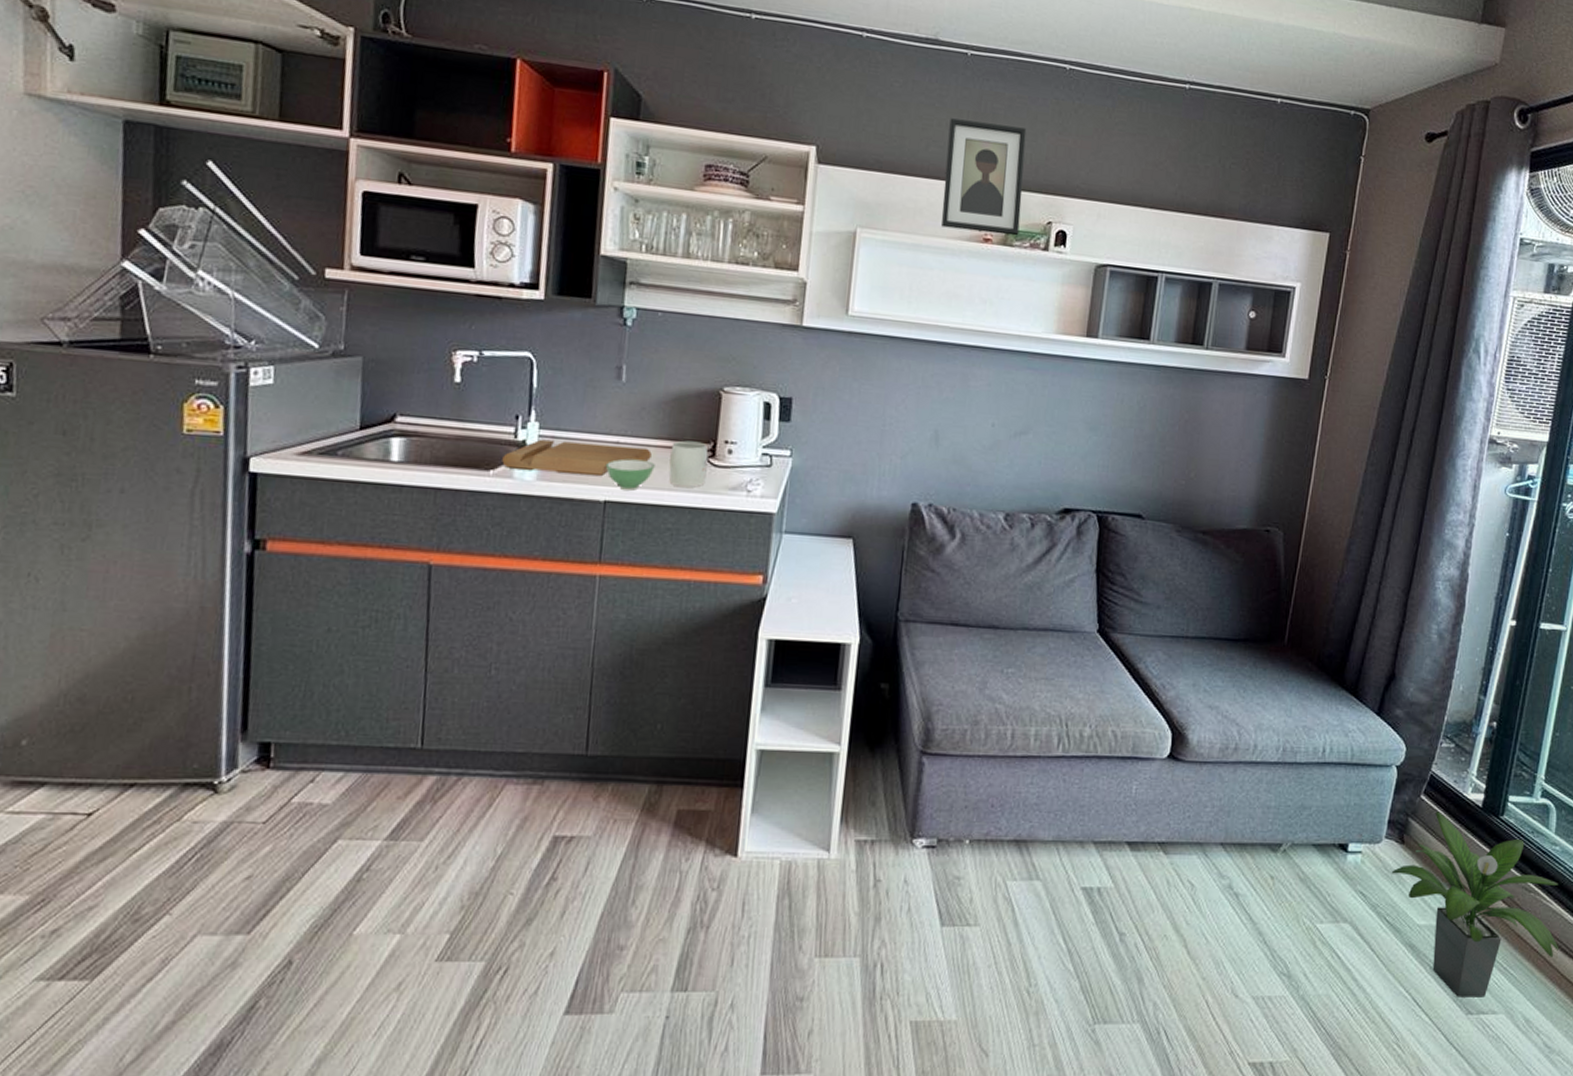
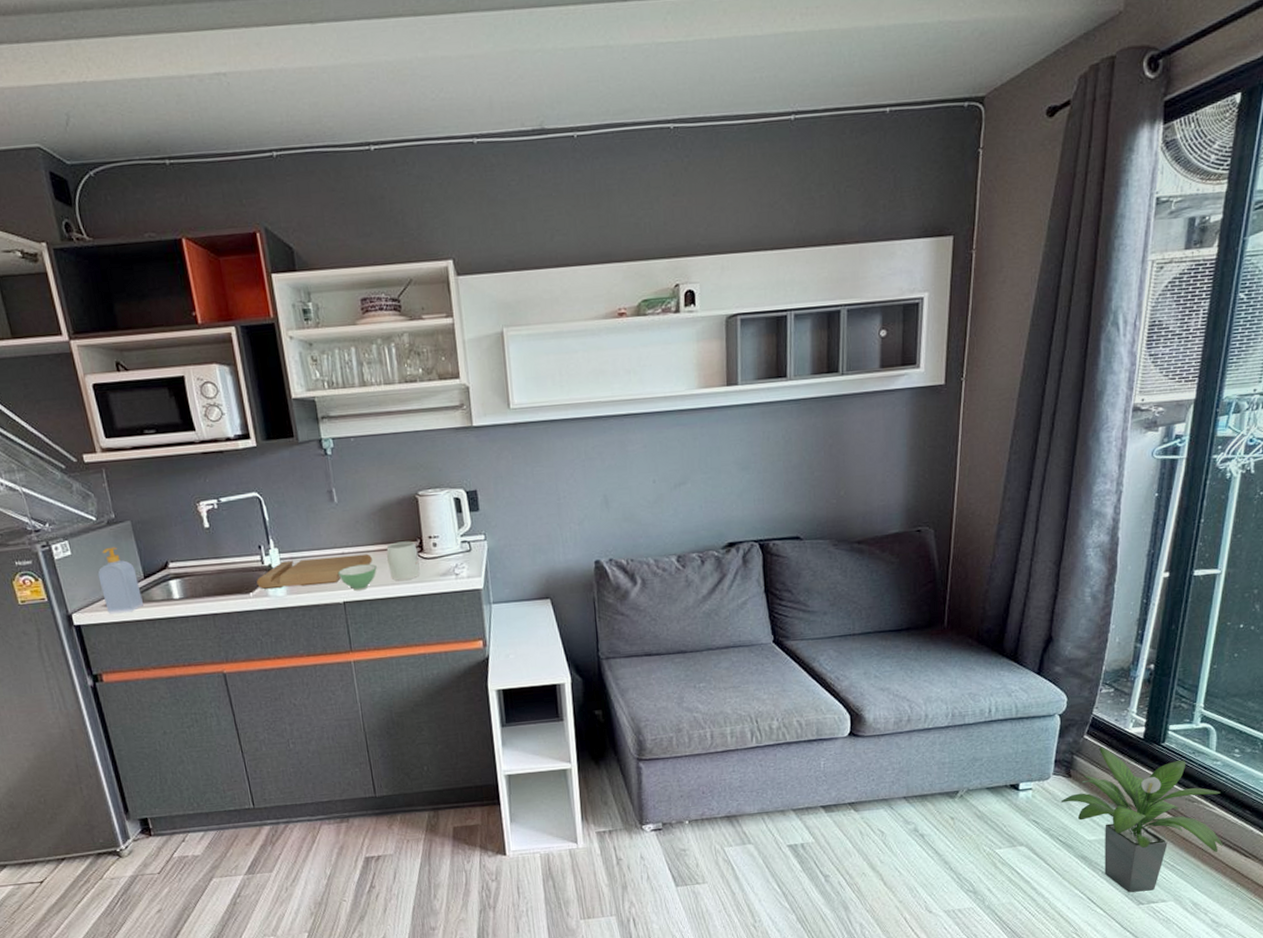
soap bottle: none [298,383,351,469] -> present [97,547,143,614]
picture frame: present [940,118,1027,236] -> none [568,198,650,311]

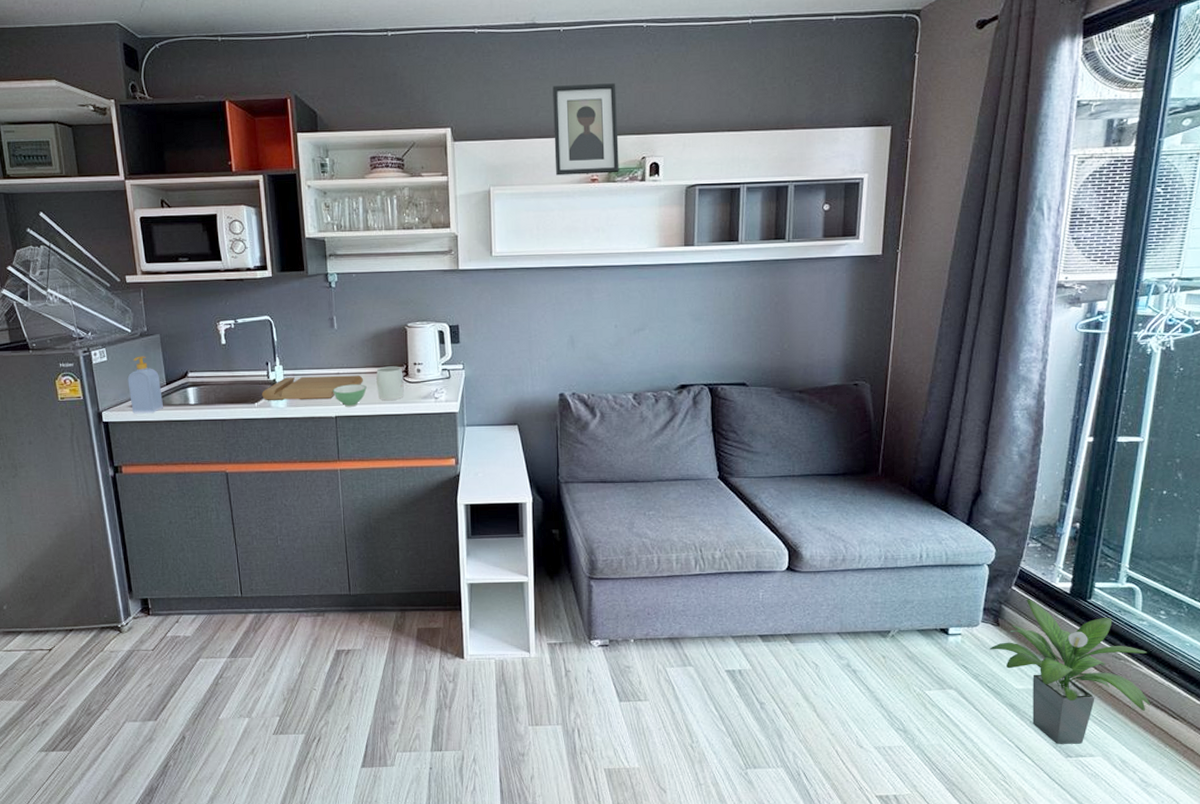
picture frame: none [568,198,650,311] -> present [553,83,619,176]

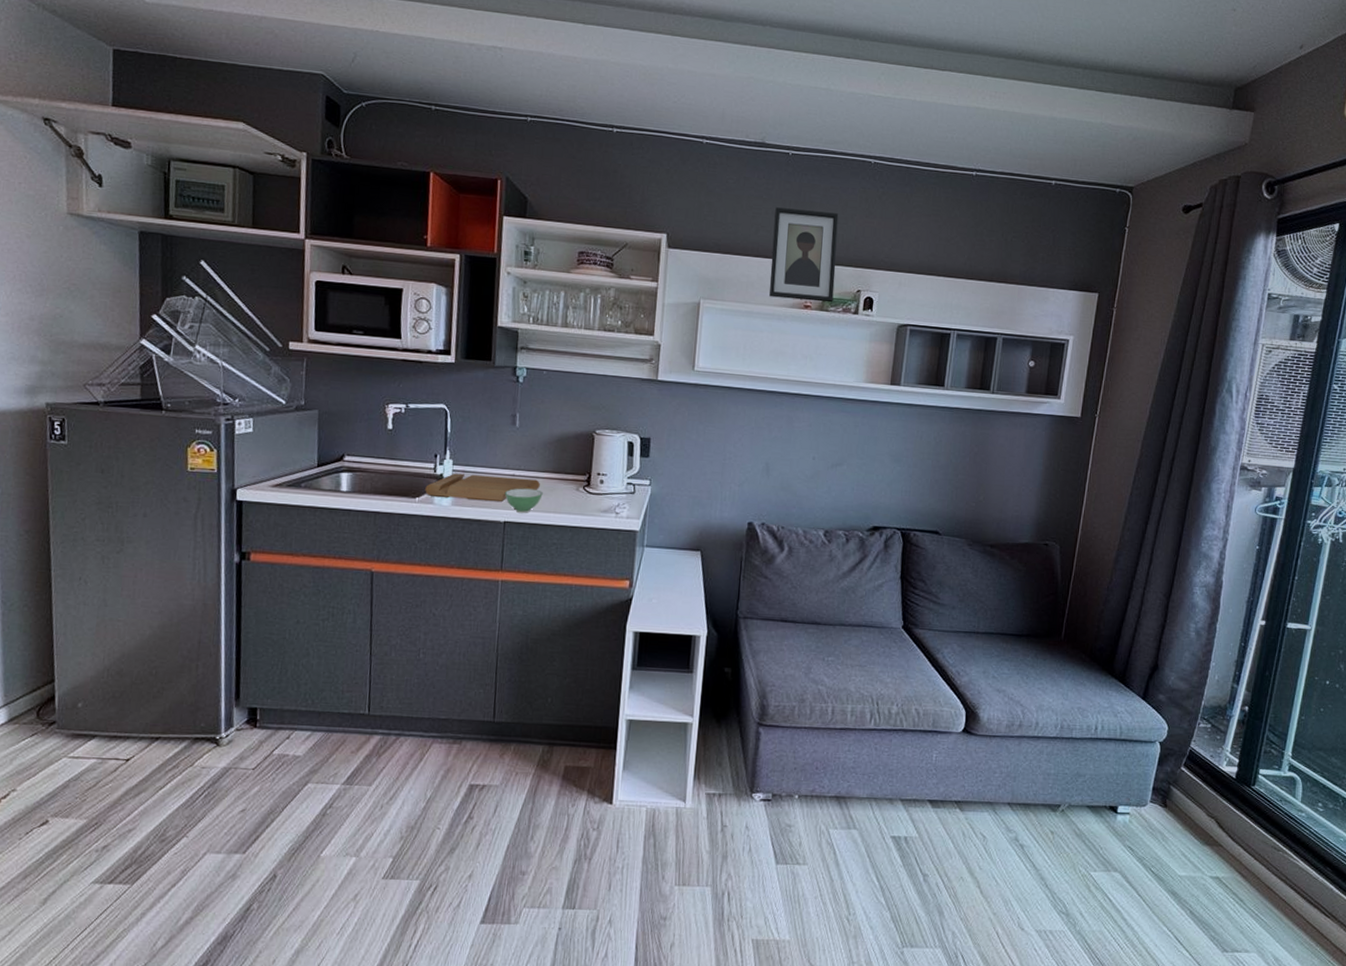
soap bottle: present [127,356,163,414] -> none [272,431,311,497]
mug: present [376,366,404,401] -> none [553,473,585,511]
potted plant: present [989,599,1151,744] -> none [1155,781,1305,938]

